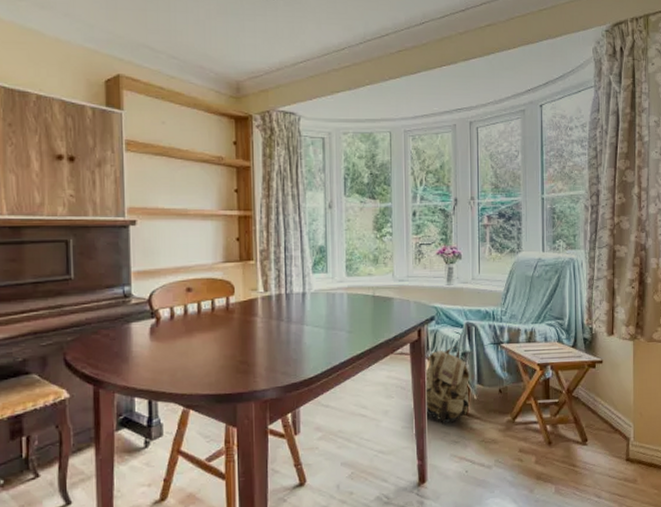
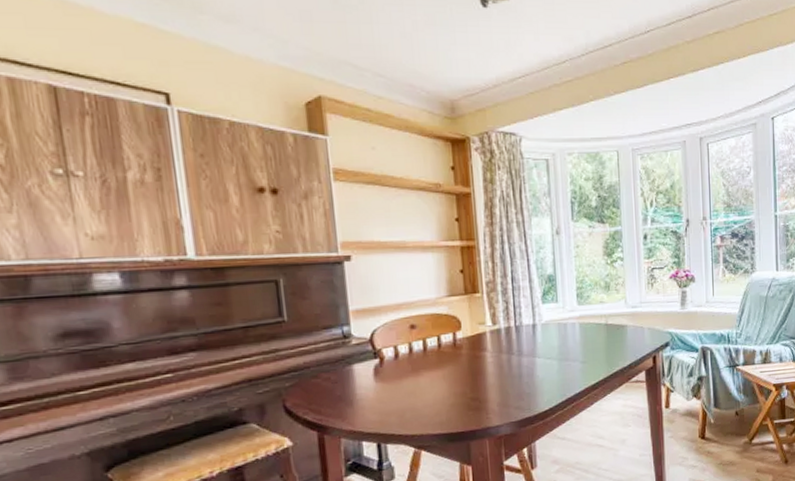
backpack: present [425,346,470,424] -> none [661,371,707,449]

